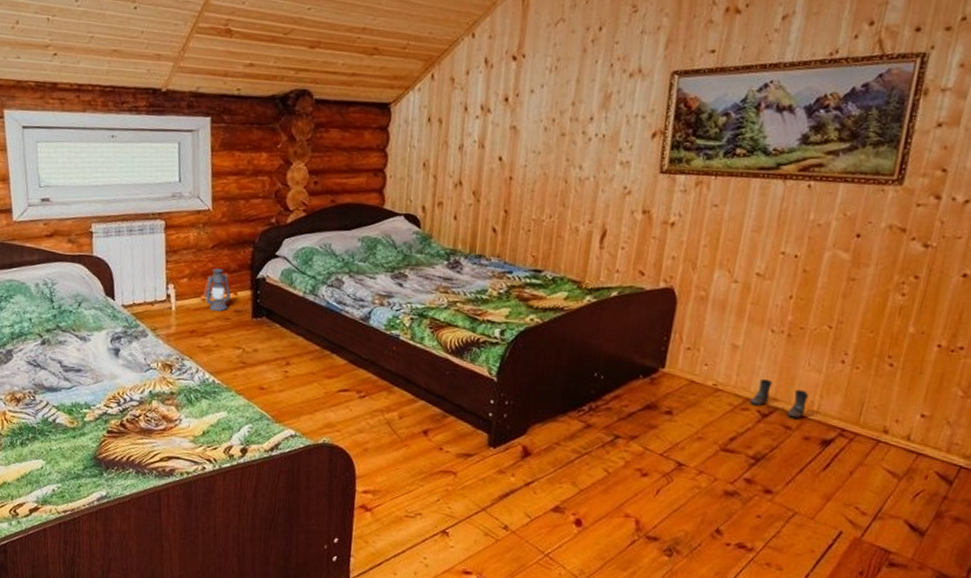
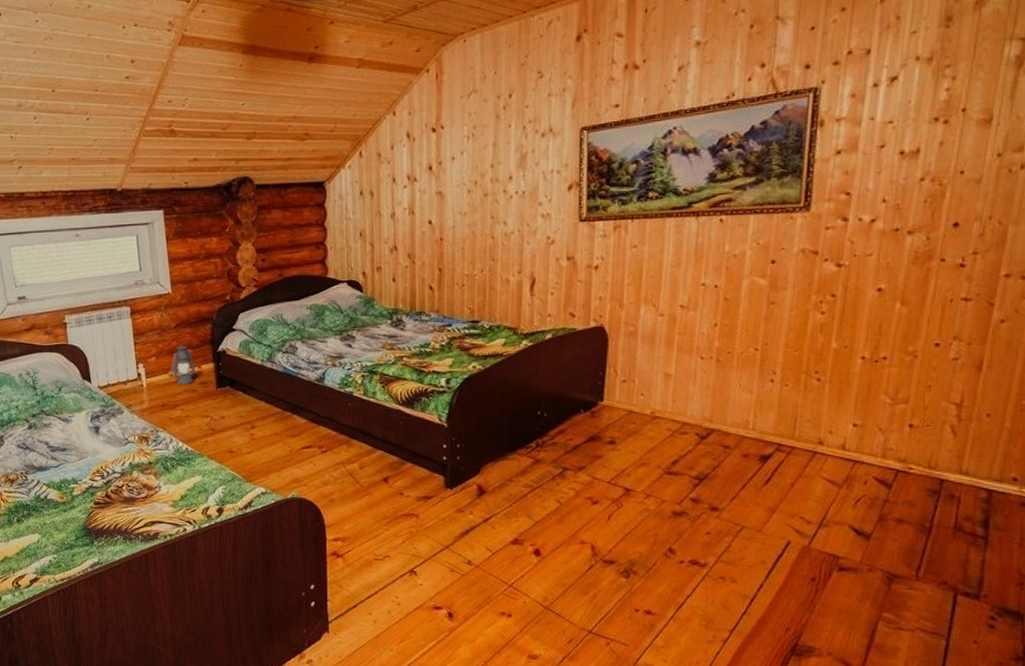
boots: present [750,378,808,419] -> none [688,403,743,438]

